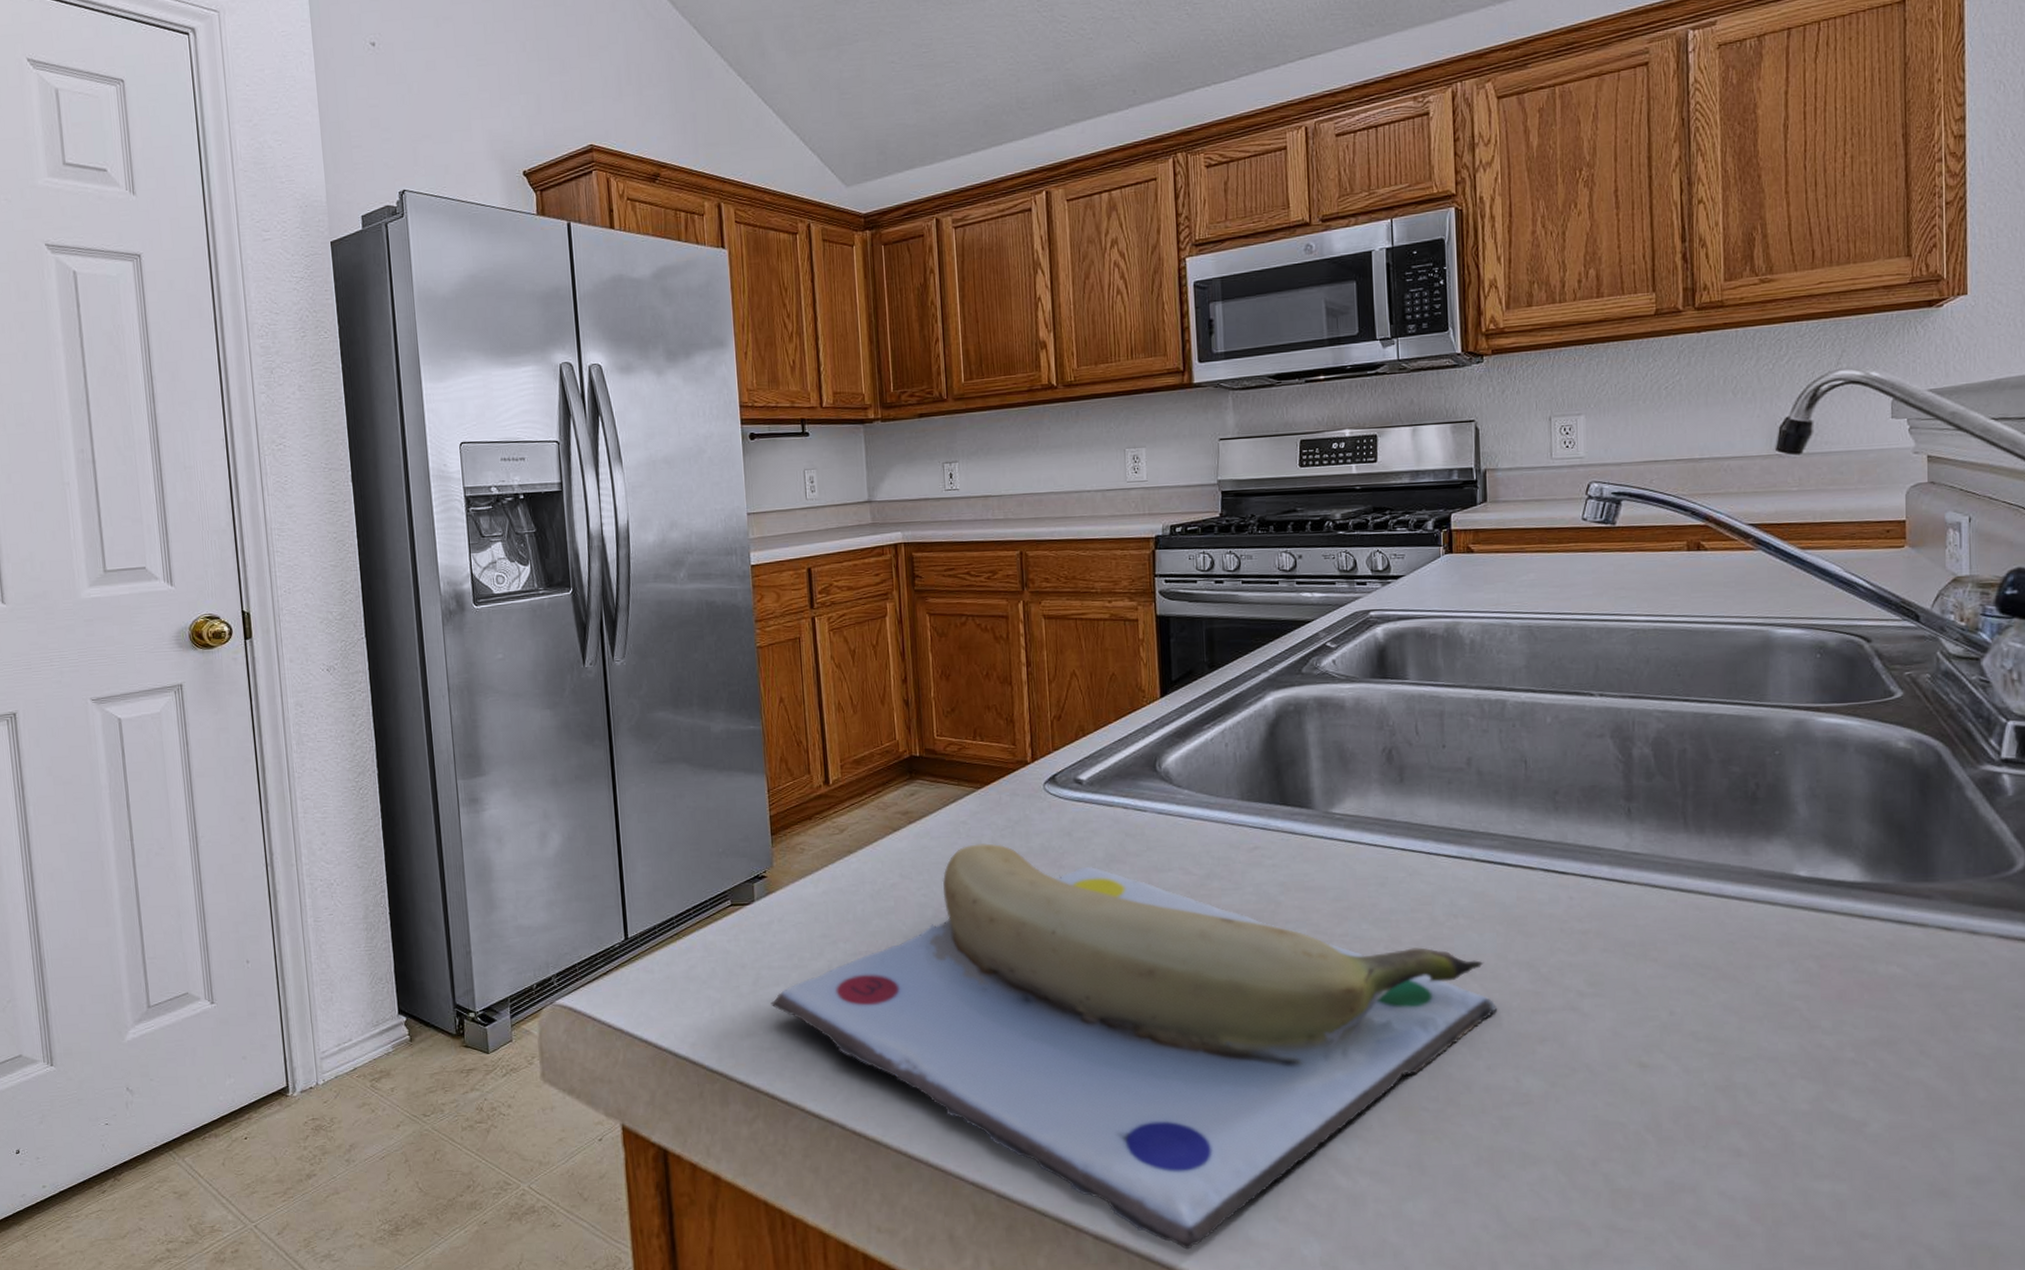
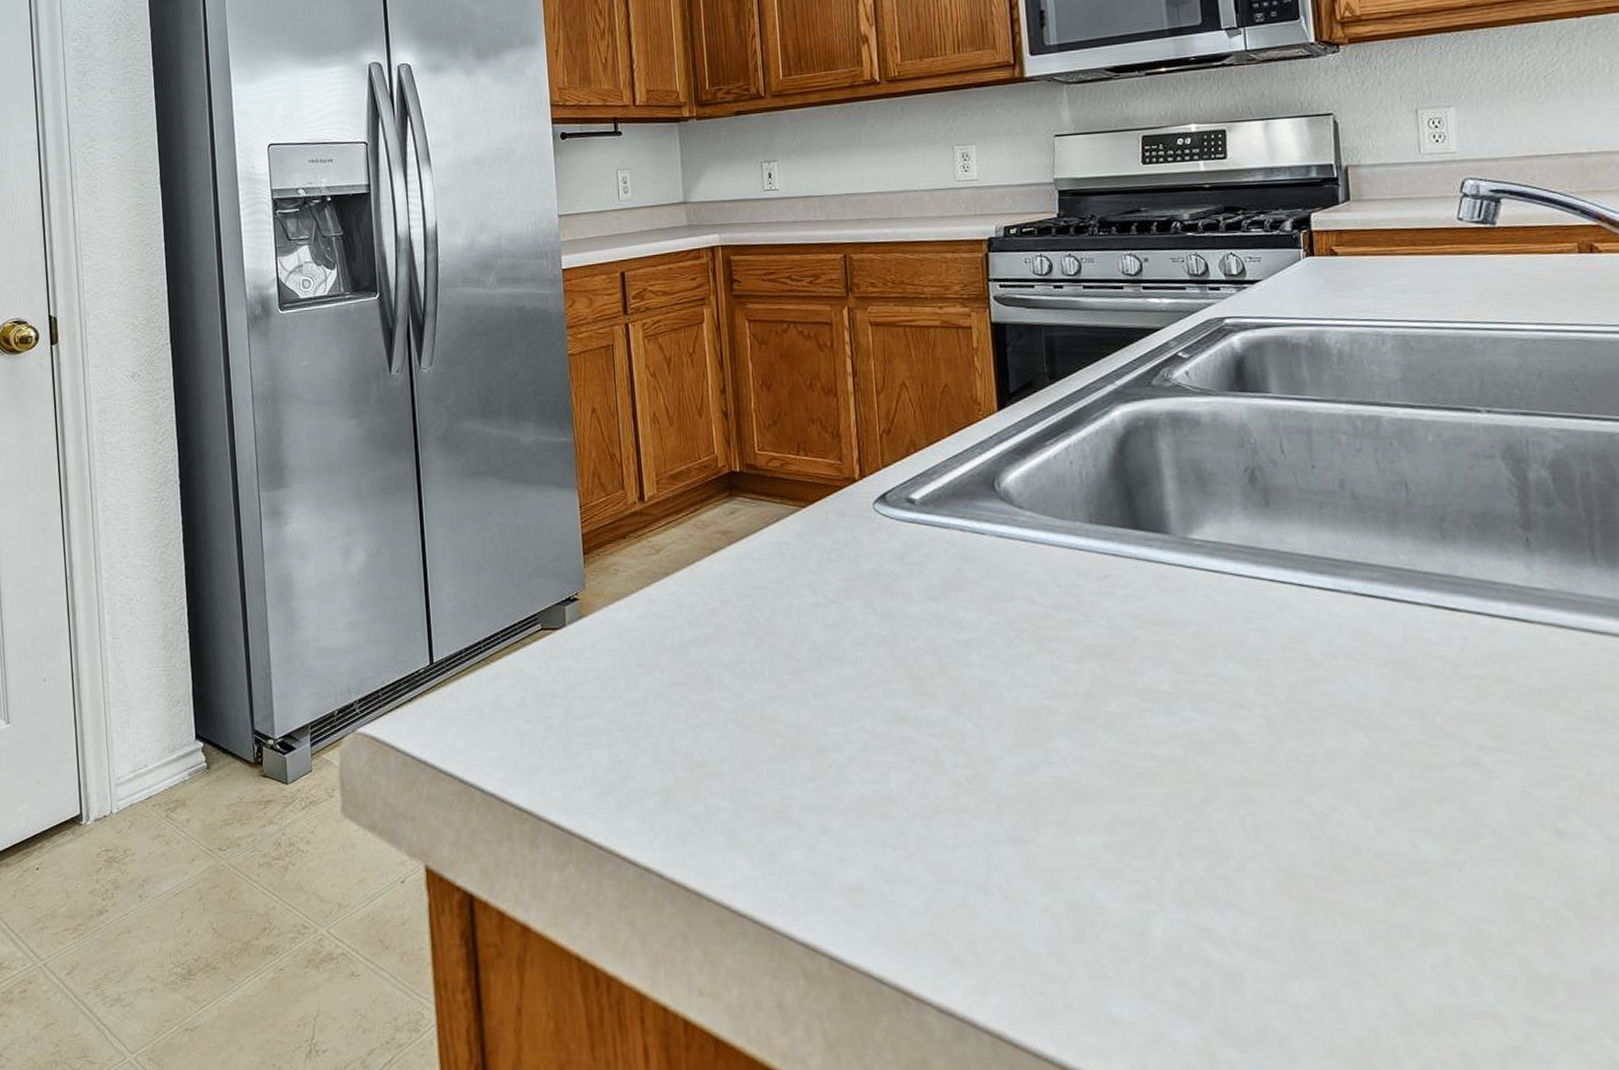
banana: present [769,843,1498,1250] -> none [582,567,1387,1028]

